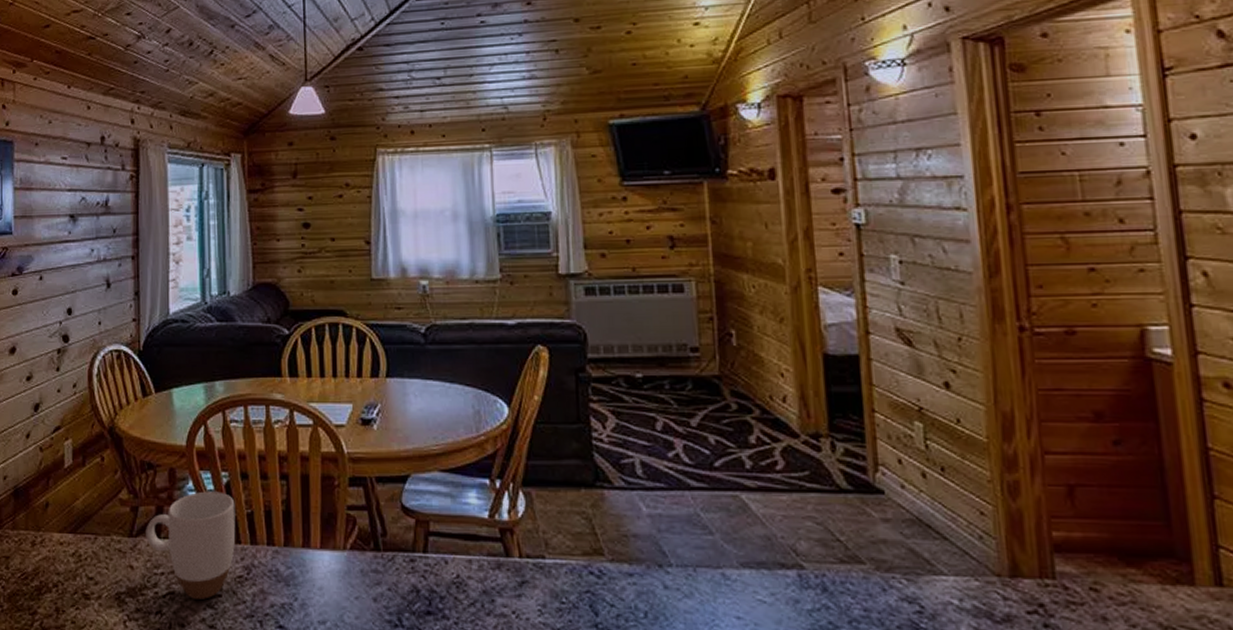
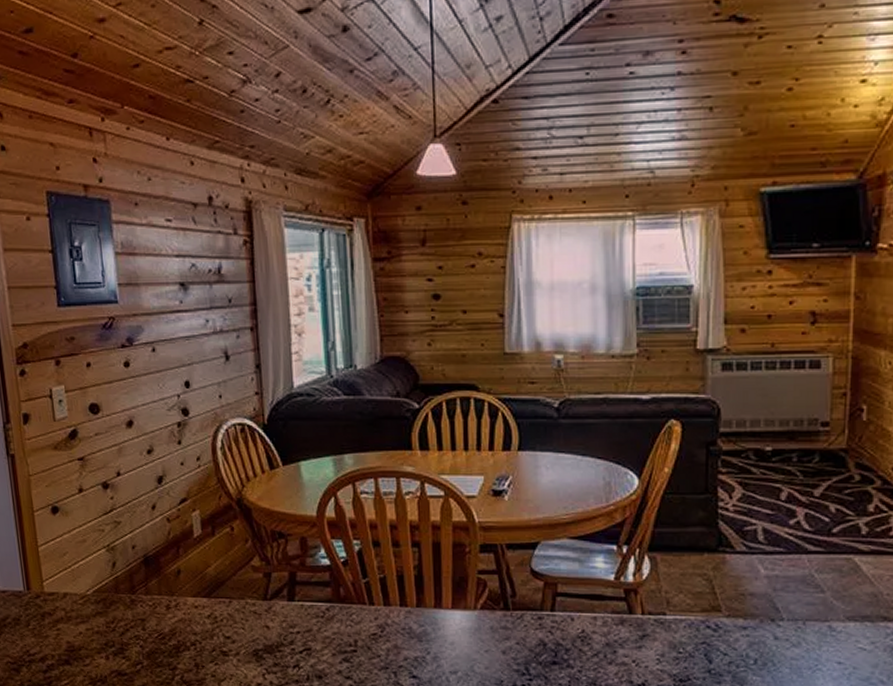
mug: present [146,491,236,600] -> none [280,558,369,654]

